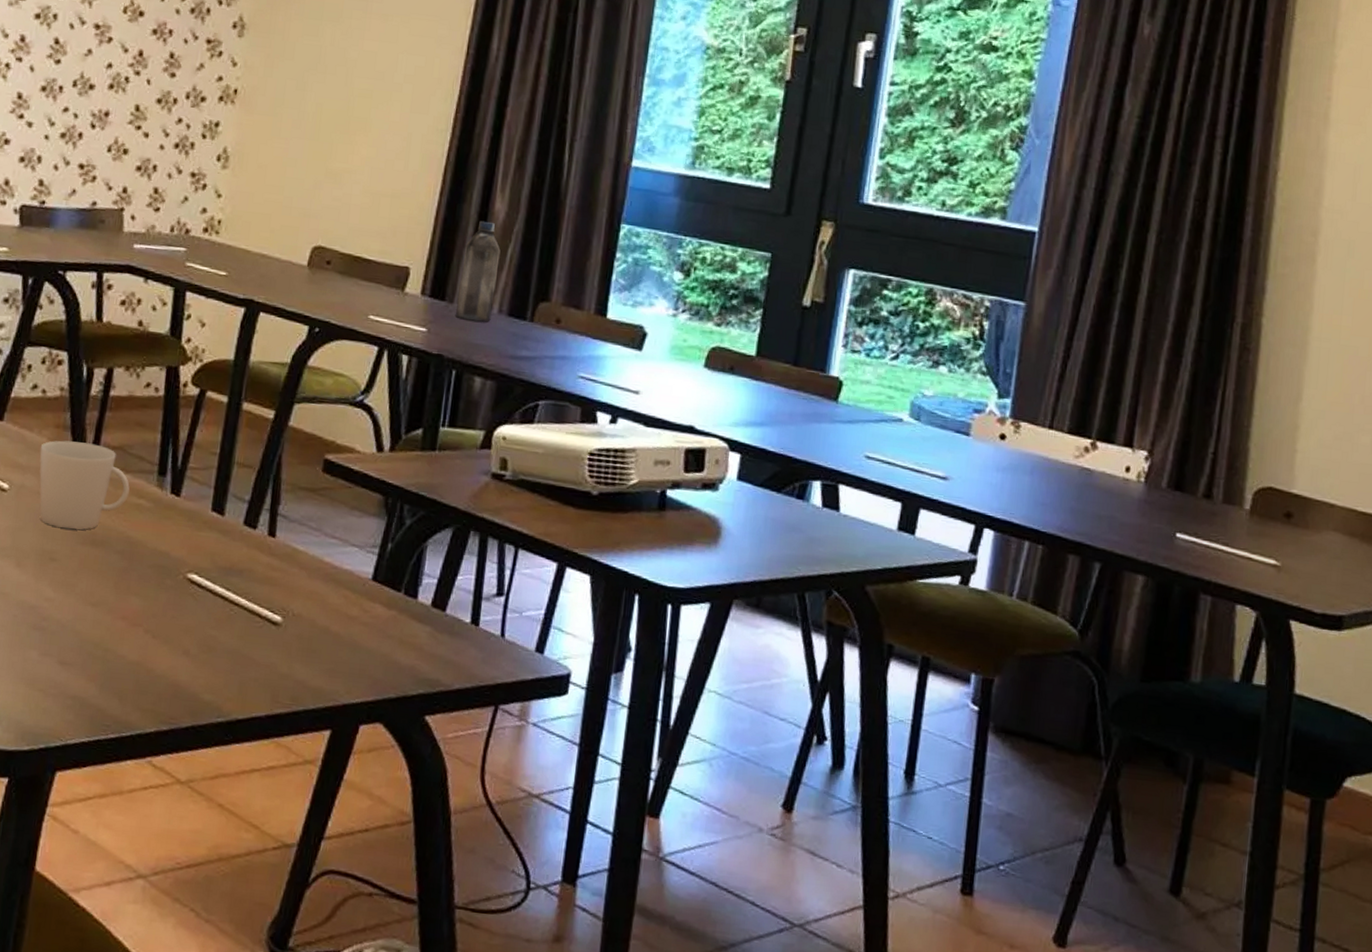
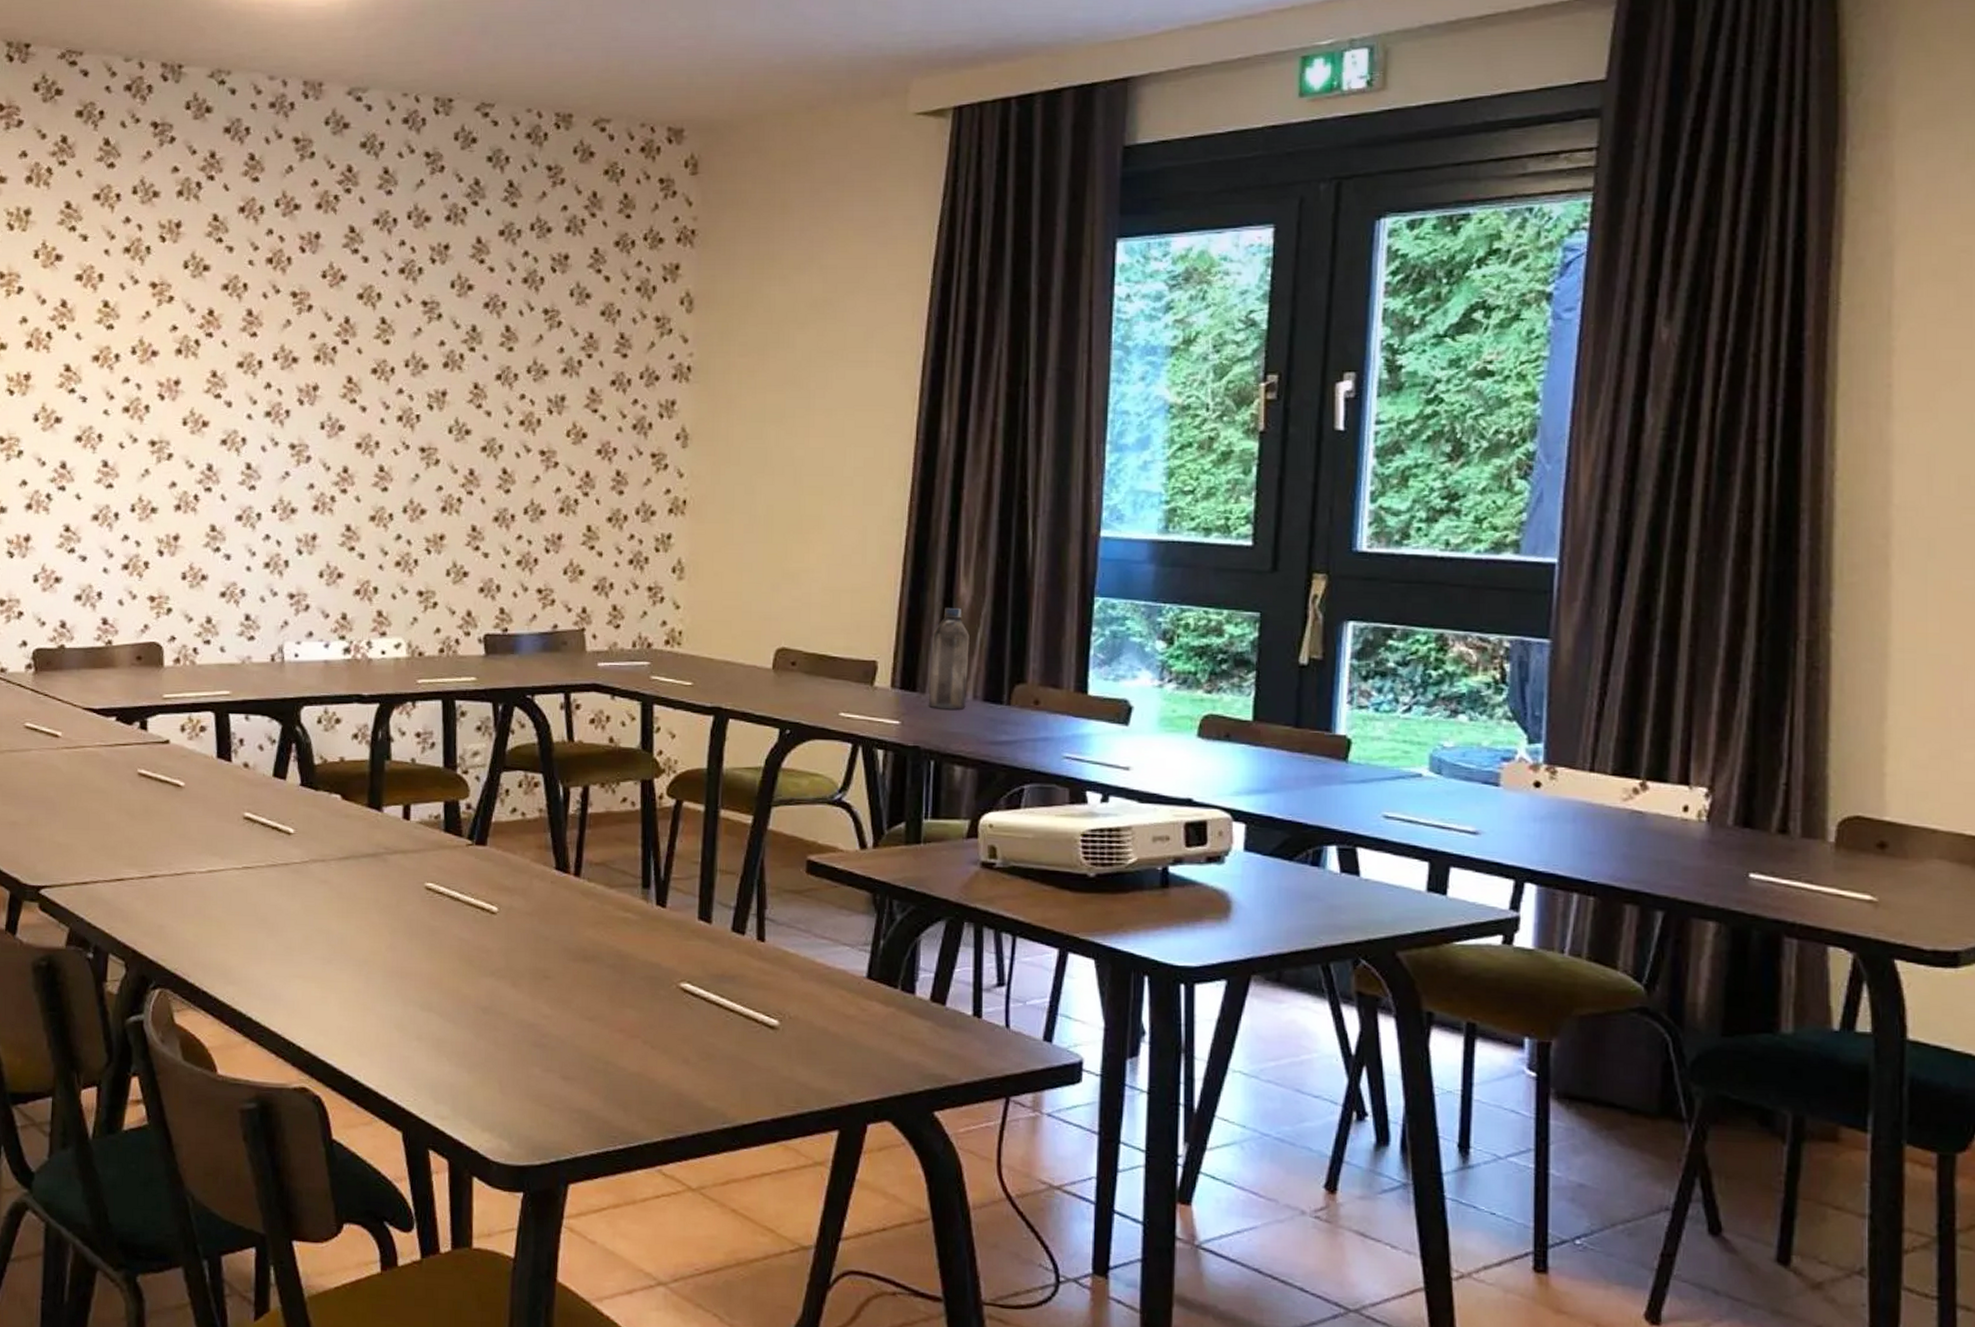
cup: present [39,440,130,530] -> none [524,860,615,947]

